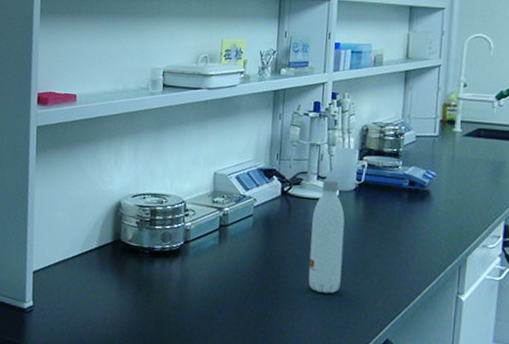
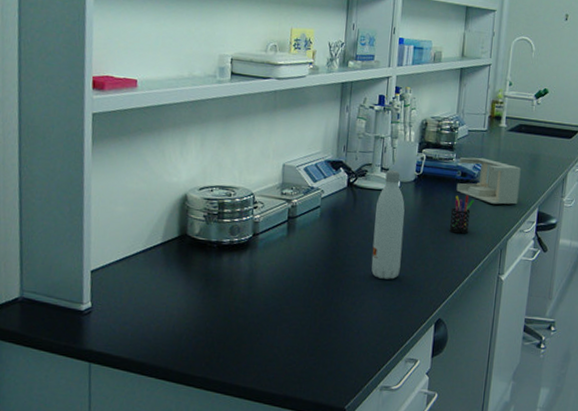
pen holder: none [396,205,425,248] -> present [449,195,474,234]
tissue dispenser: none [403,164,481,217] -> present [456,157,521,205]

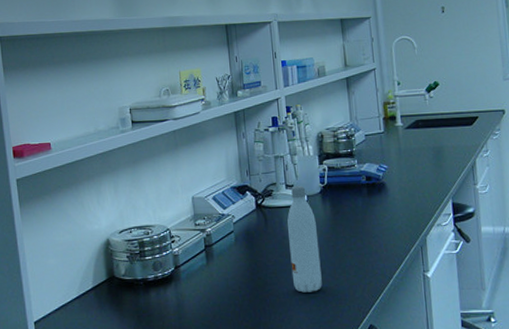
pen holder: present [449,195,474,234] -> none [362,198,385,237]
tissue dispenser: present [456,157,521,205] -> none [361,159,430,203]

